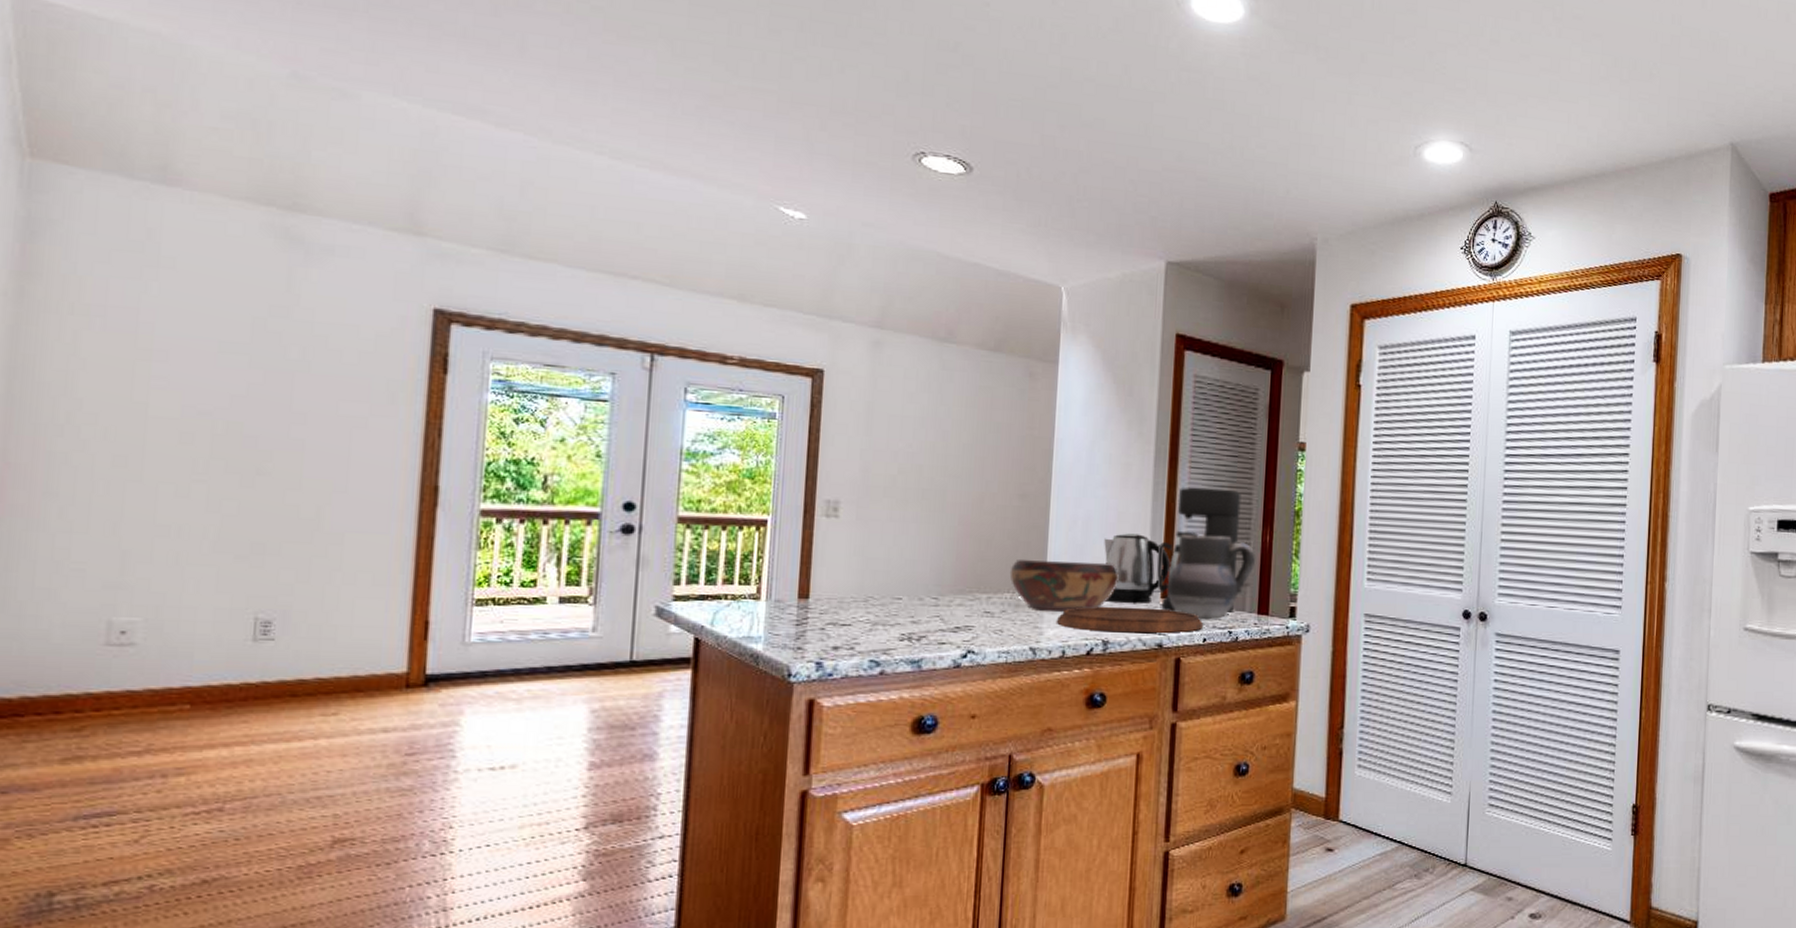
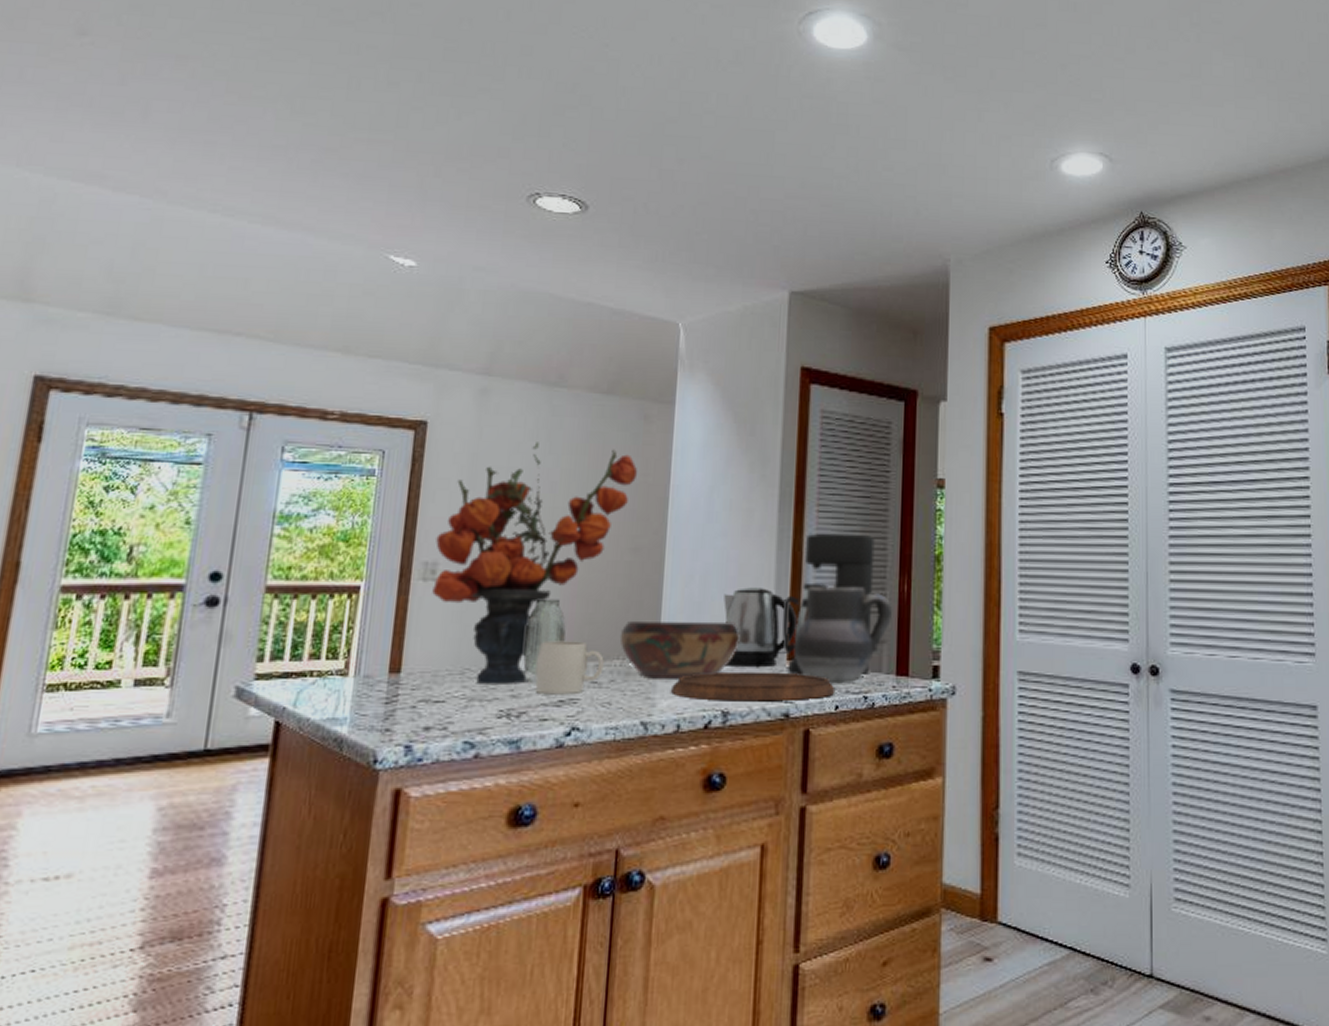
bouquet: none [835,393,1025,613] -> present [432,442,638,686]
vase: none [921,536,960,614] -> present [523,598,566,686]
mug: none [932,574,996,623] -> present [534,640,604,695]

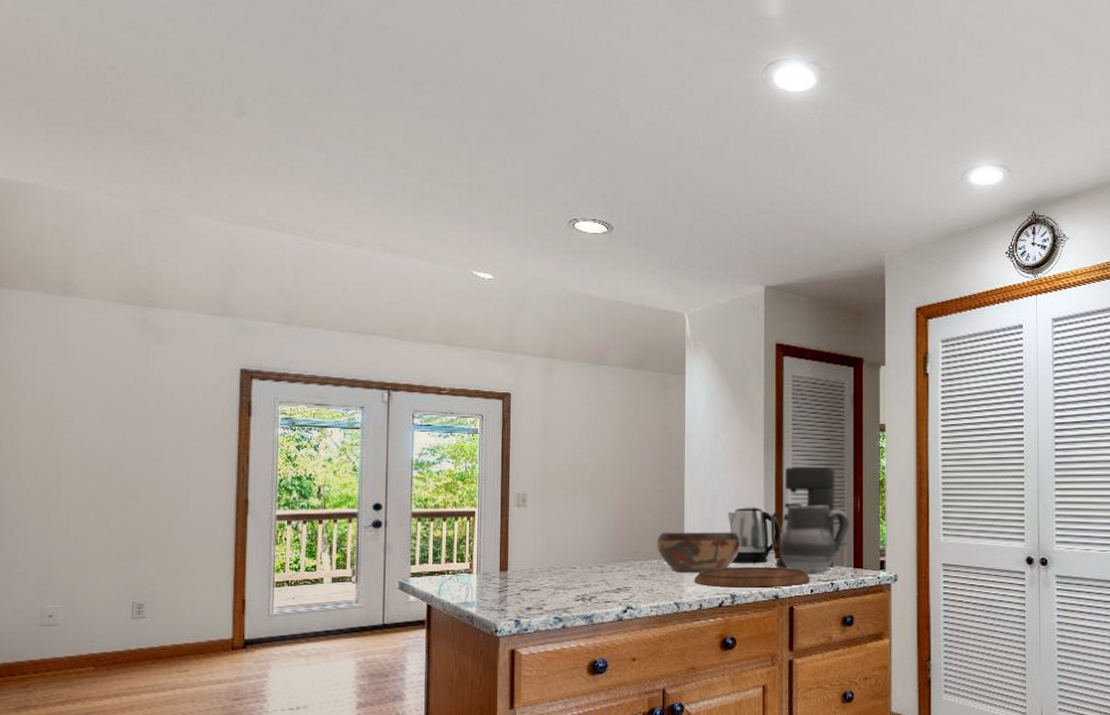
bouquet: present [432,442,638,686] -> none [524,405,662,579]
vase: present [523,598,566,686] -> none [590,518,618,579]
mug: present [534,640,604,695] -> none [599,547,646,585]

